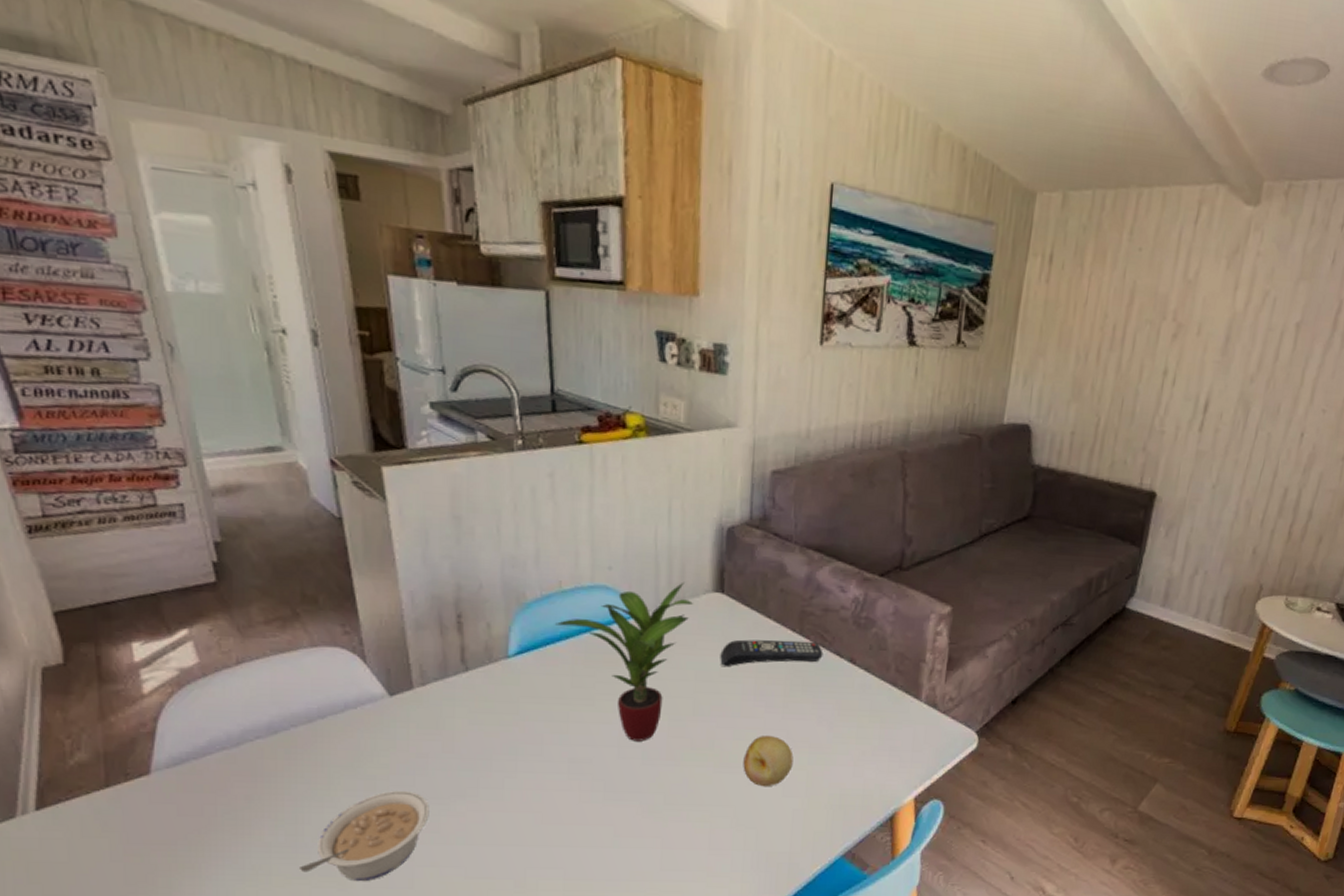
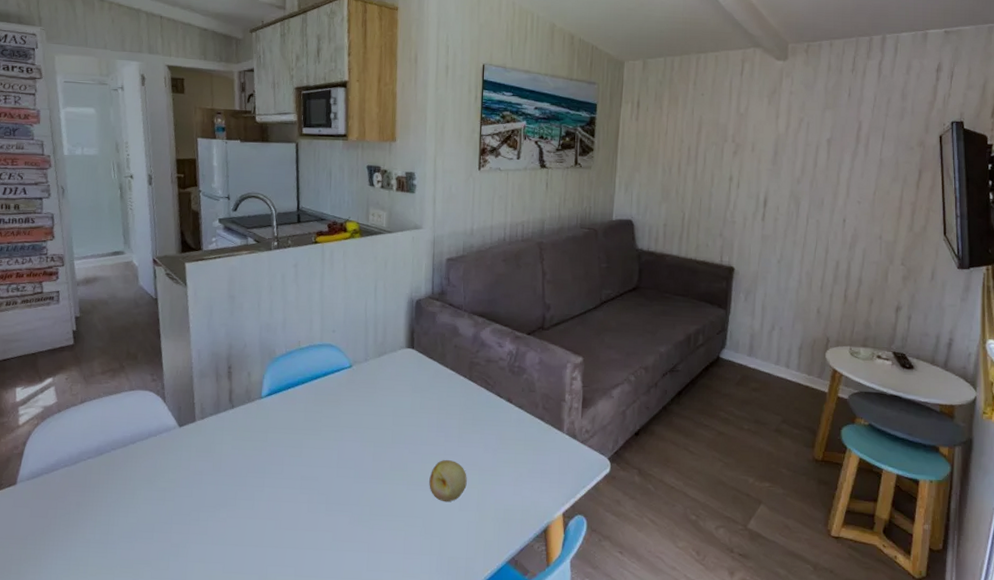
legume: present [300,790,429,882] -> none [108,500,201,573]
potted plant: present [555,582,693,741] -> none [295,340,392,464]
remote control: present [720,639,823,668] -> none [411,384,488,406]

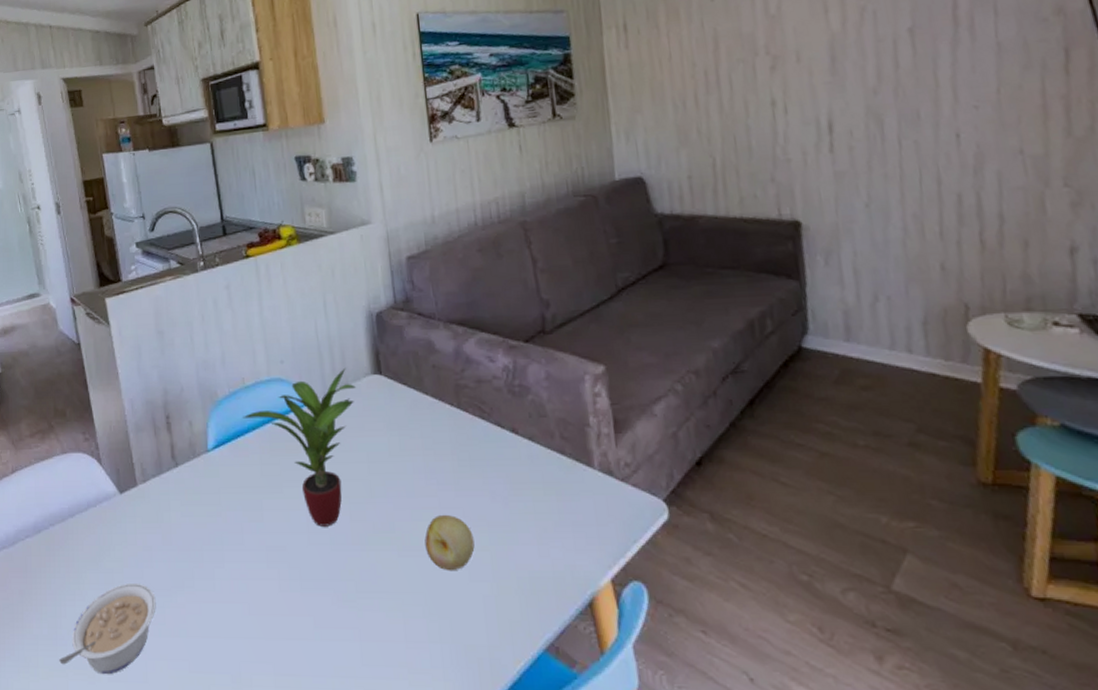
legume: none [108,500,201,573] -> present [59,582,156,675]
potted plant: none [295,340,392,464] -> present [243,367,356,527]

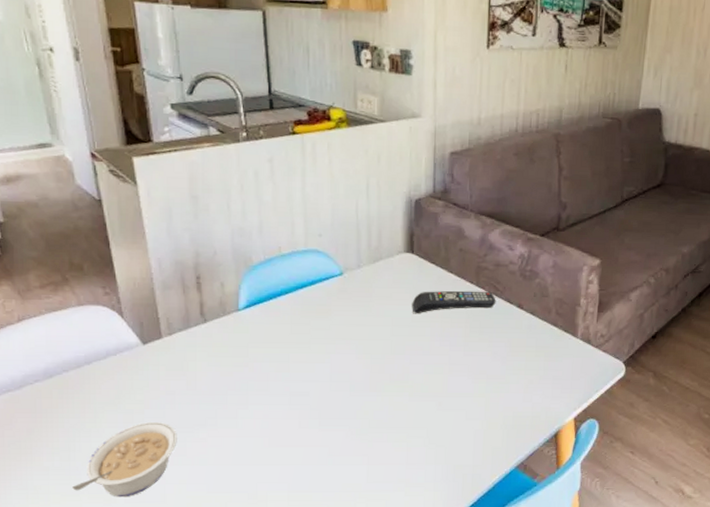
potted plant: present [243,367,356,527] -> none [277,245,388,377]
remote control: none [387,414,485,447] -> present [412,290,496,314]
fruit: present [424,515,475,571] -> none [433,370,474,412]

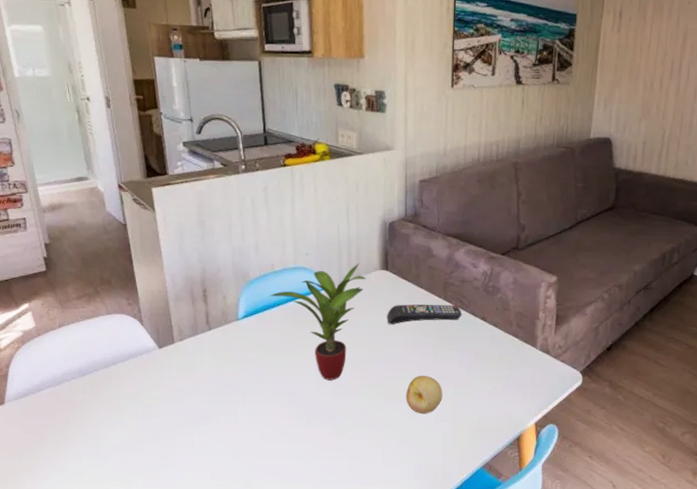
legume: present [72,421,177,498] -> none [101,416,186,482]
potted plant: none [277,245,388,377] -> present [270,263,366,380]
fruit: none [433,370,474,412] -> present [406,376,443,414]

